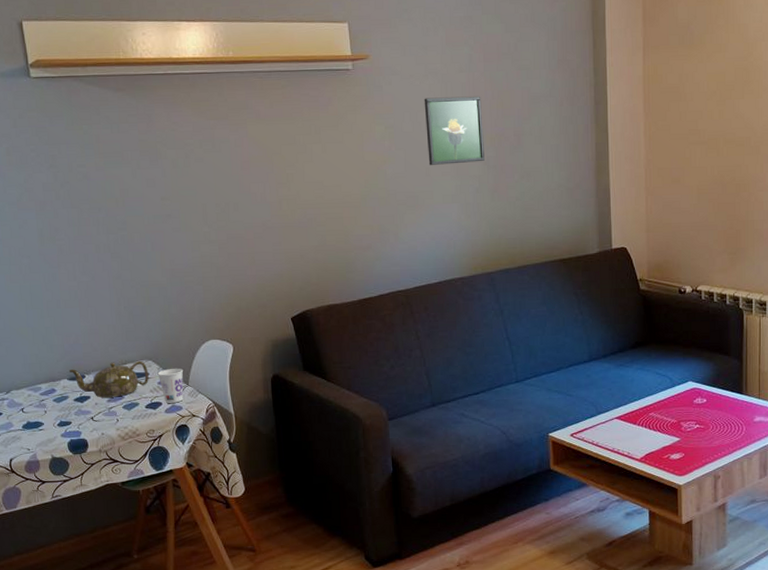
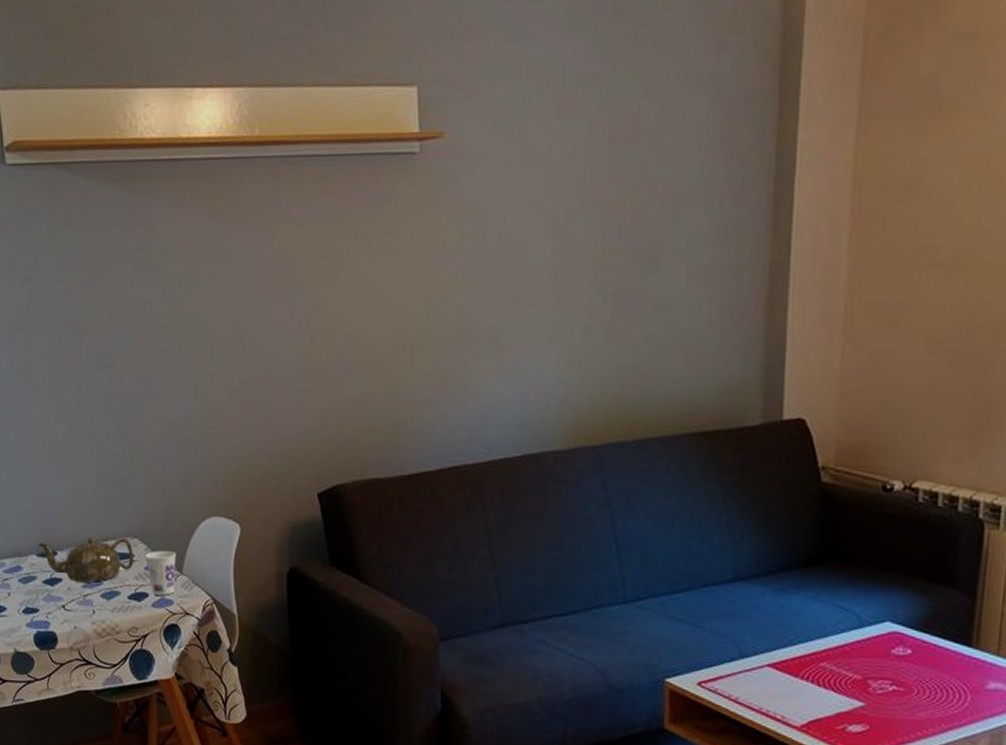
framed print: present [424,96,485,165] -> none [517,191,602,290]

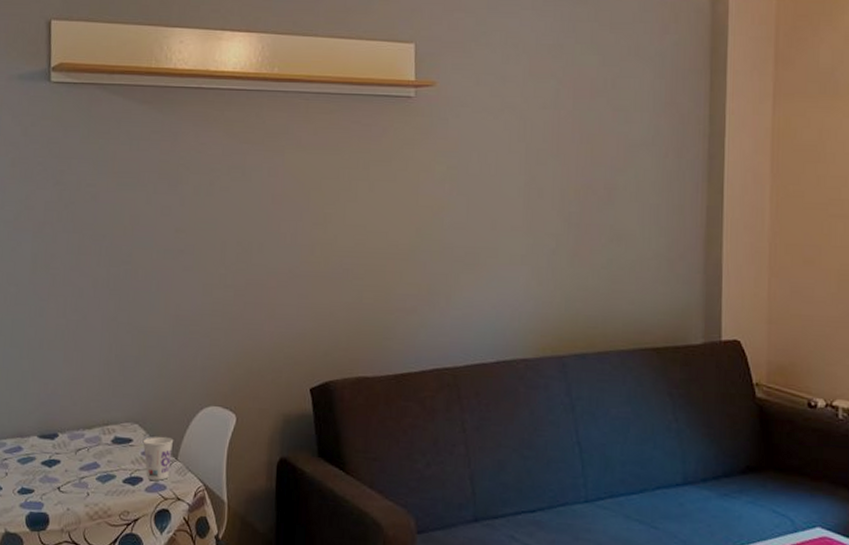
teapot: present [38,537,134,582] -> none [40,421,133,465]

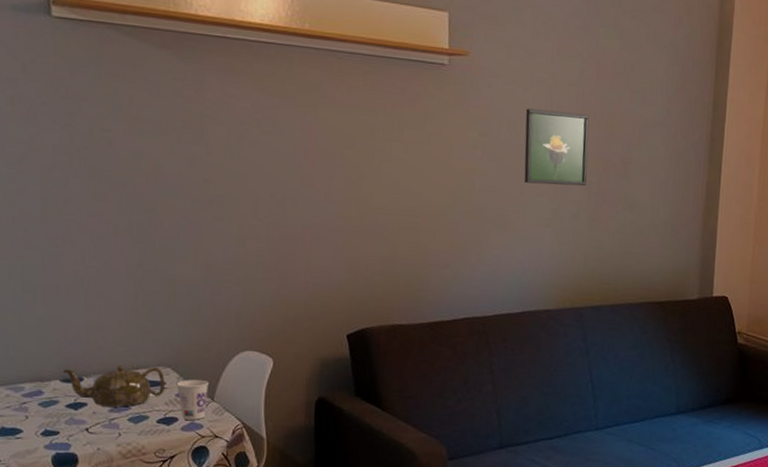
teapot: none [40,421,133,465] -> present [62,365,165,407]
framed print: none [496,136,567,218] -> present [524,108,590,187]

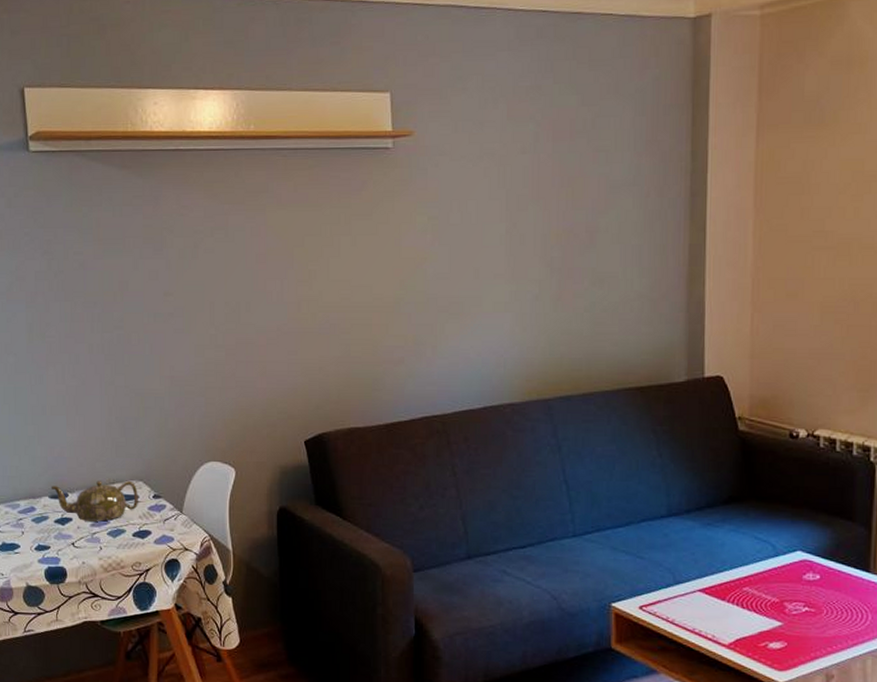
cup: present [176,379,210,420] -> none [148,492,178,533]
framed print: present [524,108,590,187] -> none [476,182,548,265]

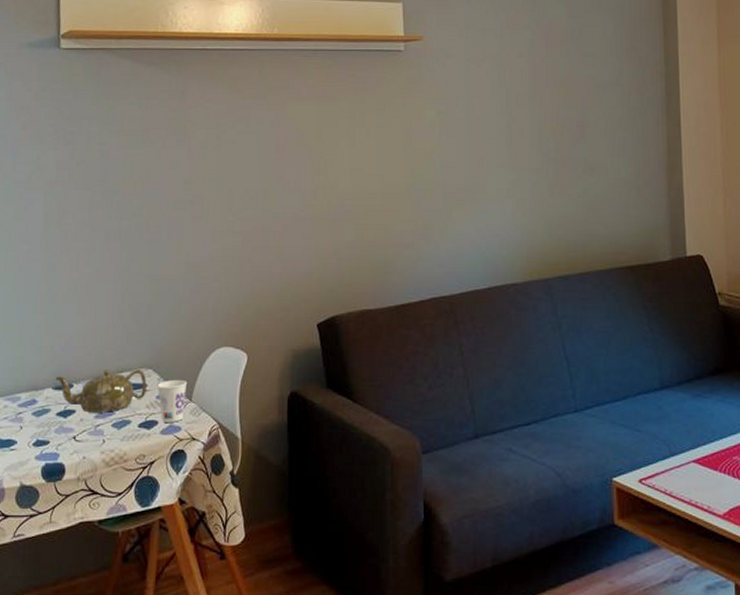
cup: none [148,492,178,533] -> present [157,379,188,422]

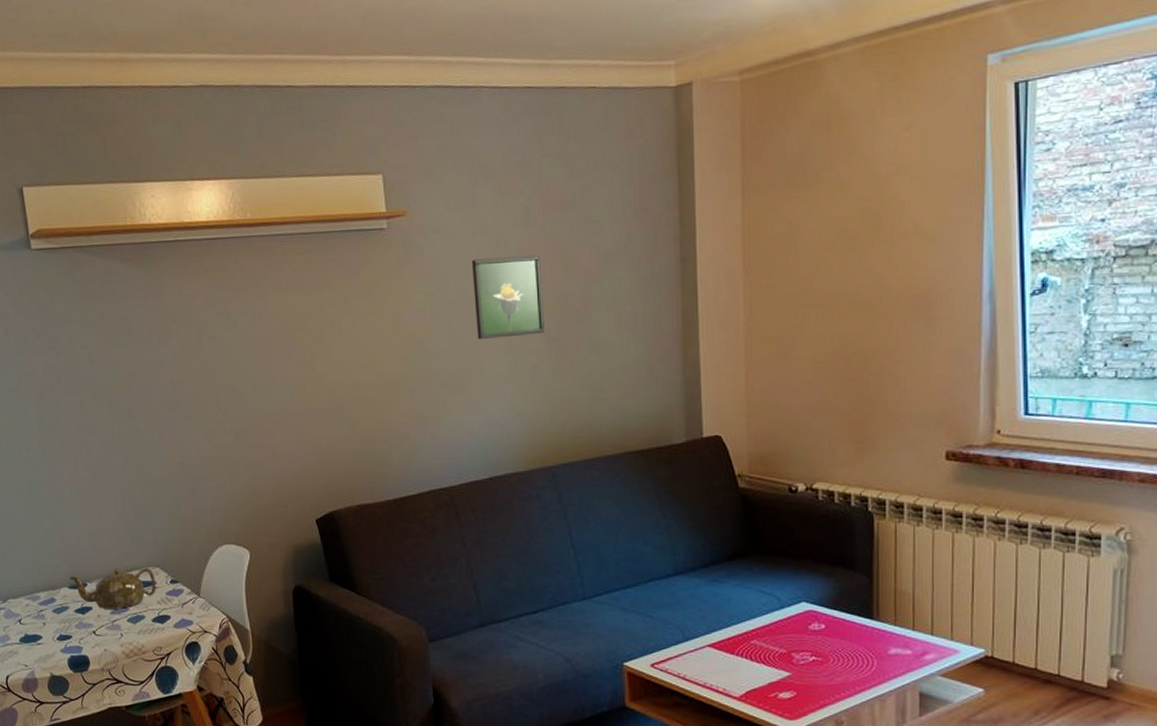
cup: present [157,379,188,422] -> none [165,576,195,617]
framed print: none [479,82,544,155] -> present [471,255,544,339]

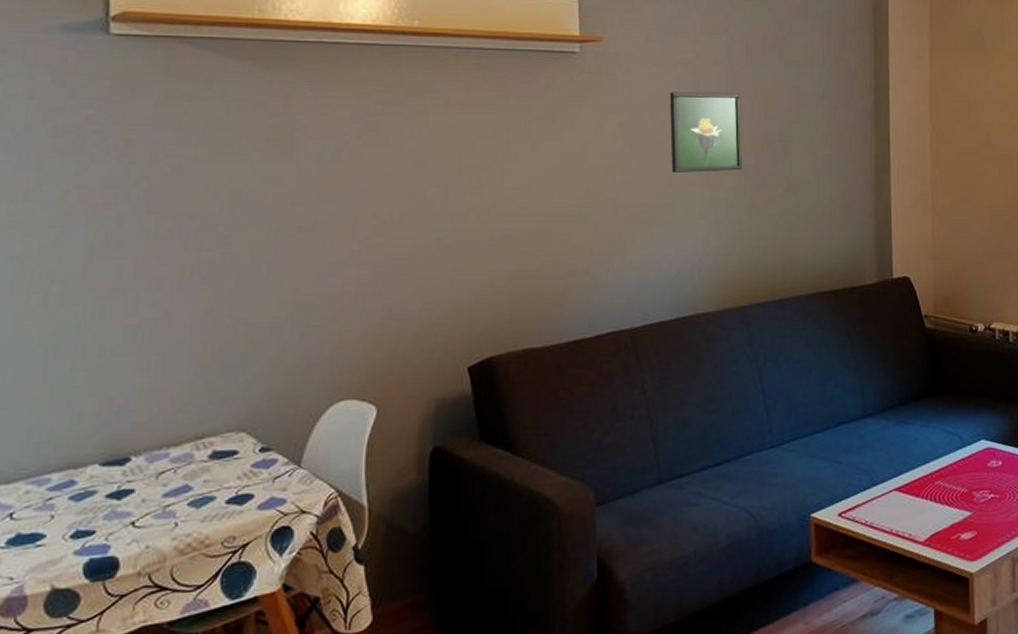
teapot: present [69,568,156,609] -> none [103,434,238,491]

